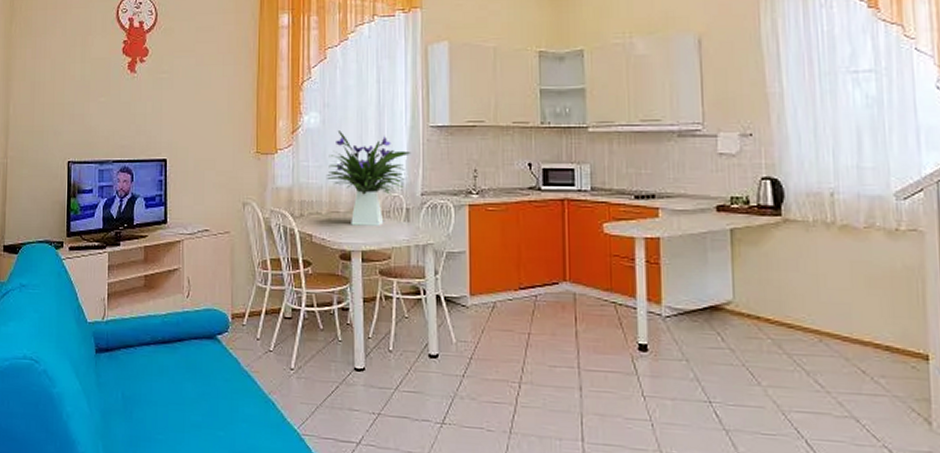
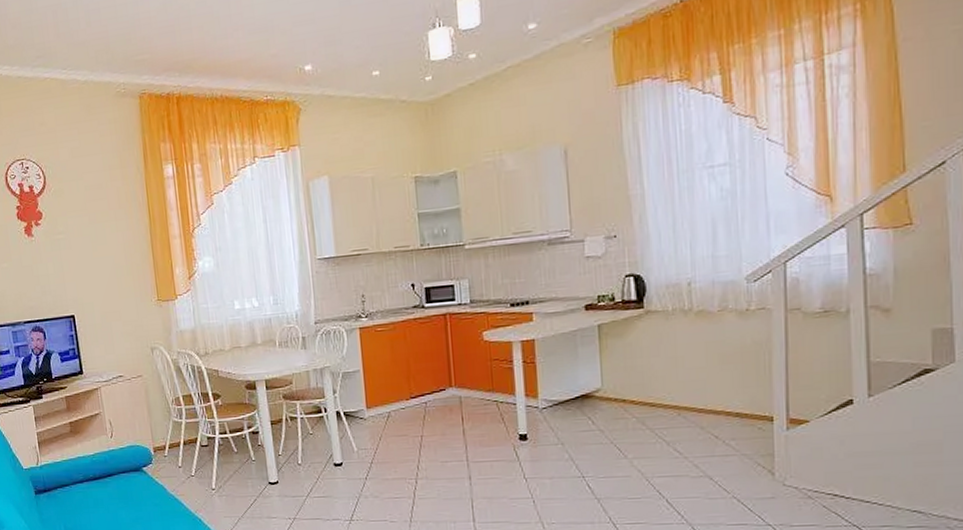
flower arrangement: present [326,131,411,226] -> none [225,272,302,358]

